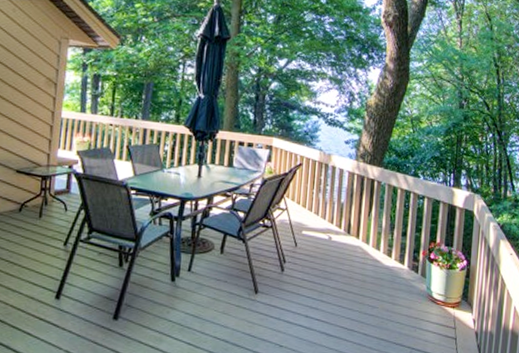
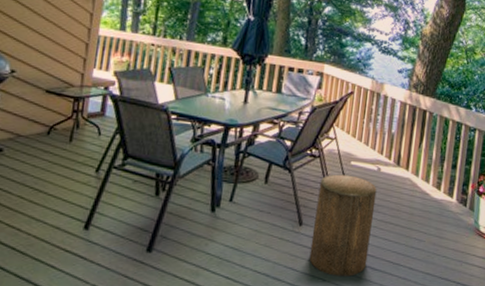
stool: none [266,243,329,342] -> present [309,174,377,276]

